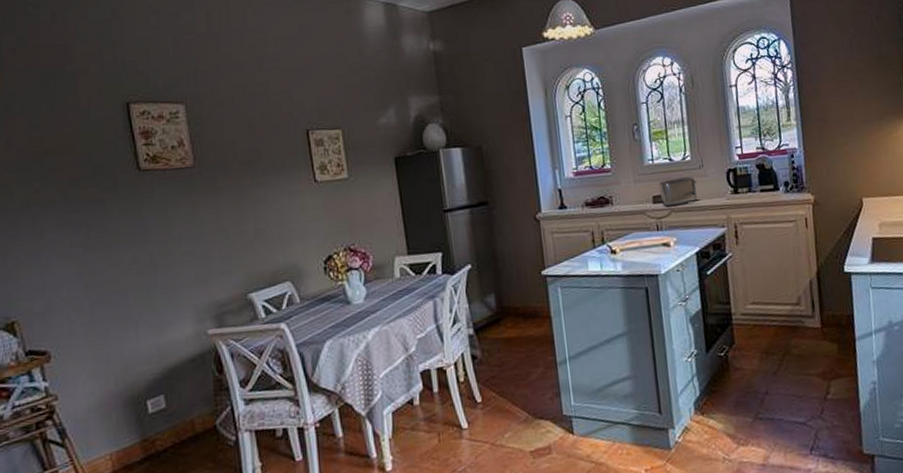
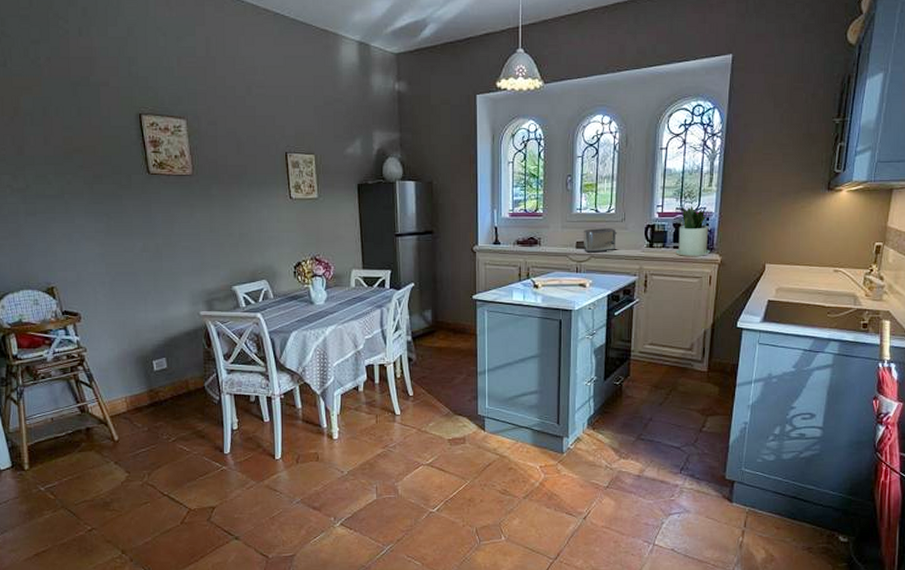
planter: none [762,142,802,200] -> present [675,205,711,257]

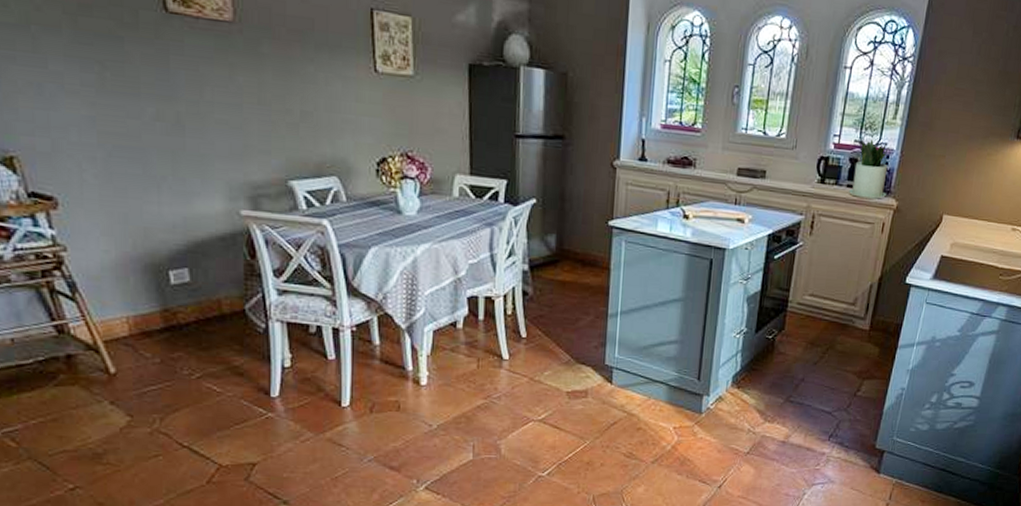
toaster: present [583,228,618,253] -> none [746,154,787,184]

